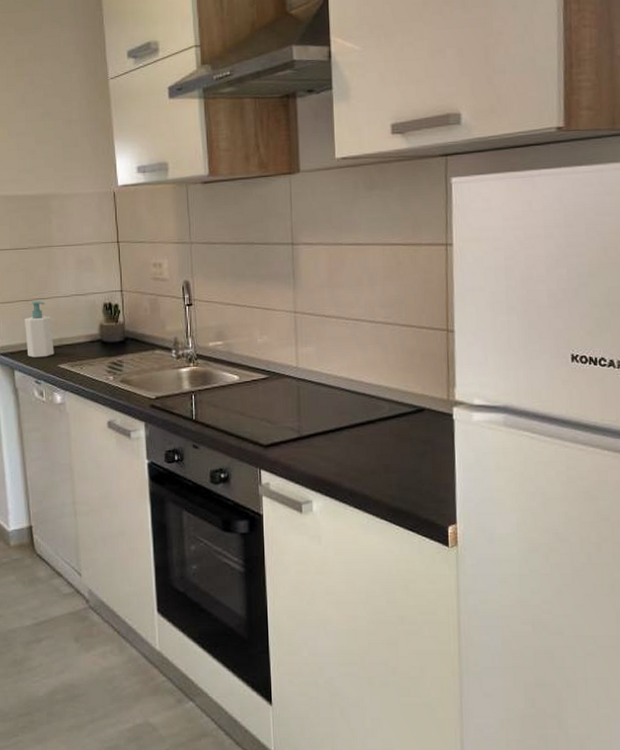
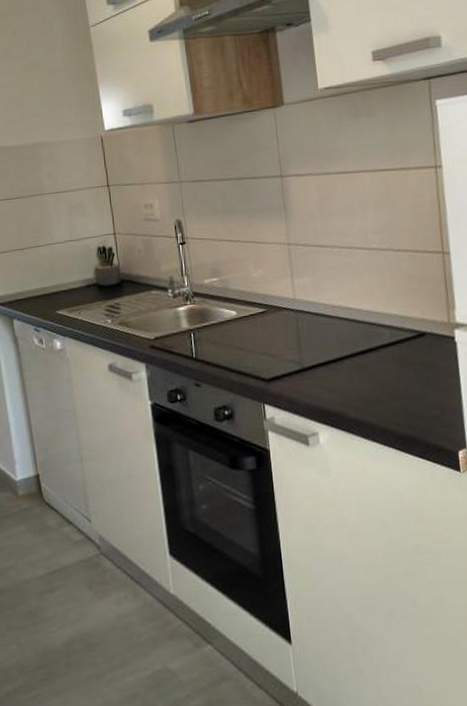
soap bottle: present [25,301,54,358] -> none [21,249,52,306]

